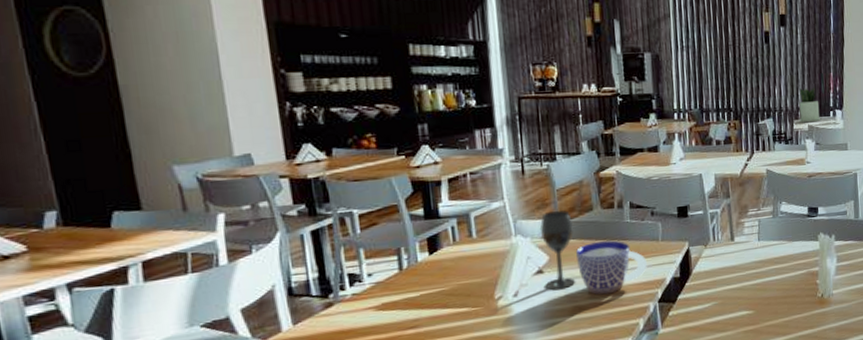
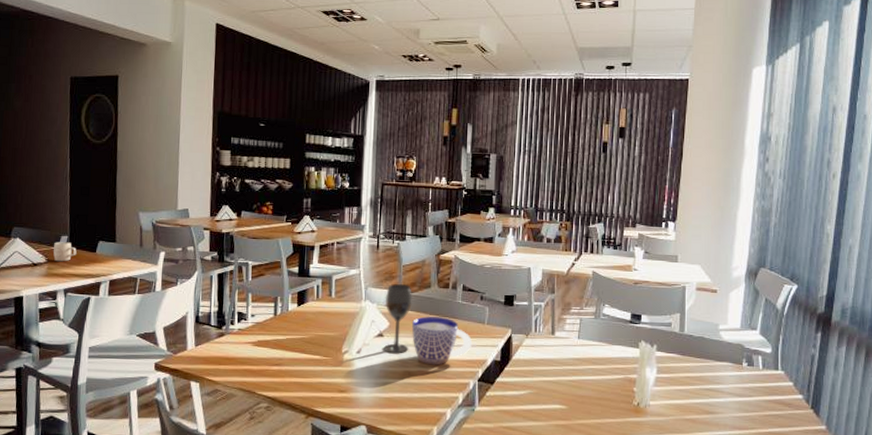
mug: none [34,219,78,249] -> present [53,242,77,262]
planter: present [798,87,822,123] -> none [629,197,653,231]

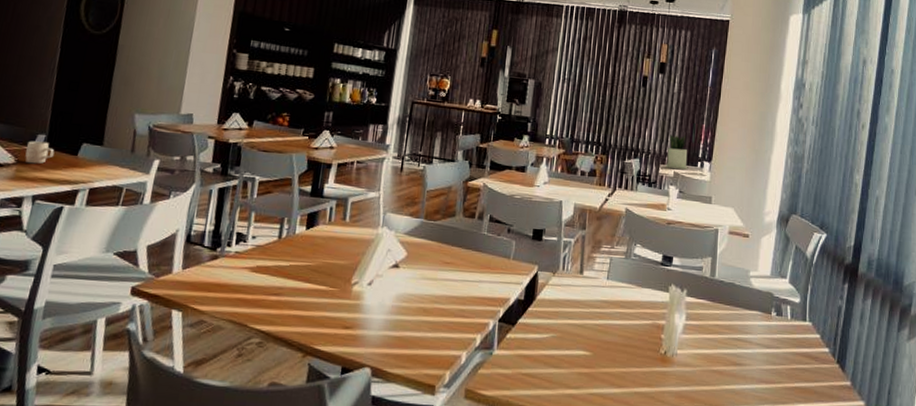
wine glass: present [384,283,412,354] -> none [399,210,435,288]
cup: present [412,316,472,365] -> none [430,247,495,302]
planter: none [629,197,653,231] -> present [664,134,688,170]

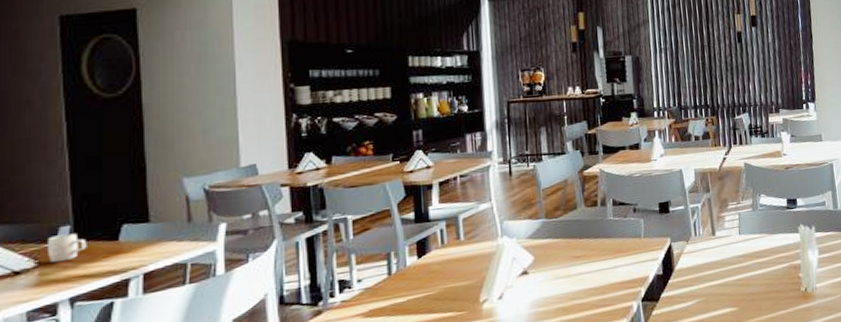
planter: present [664,134,688,170] -> none [772,82,795,117]

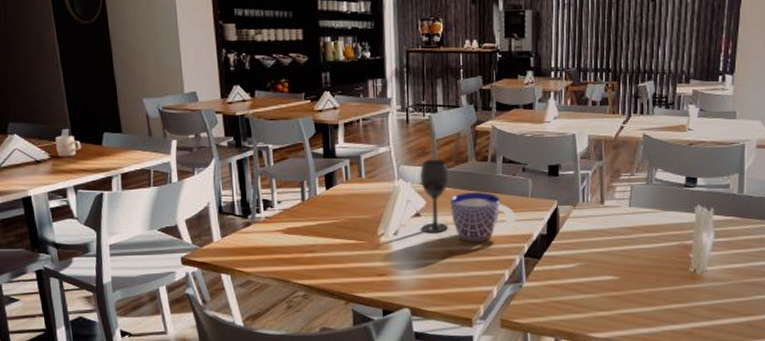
wine glass: none [525,210,560,291] -> present [419,159,449,234]
cup: none [560,238,630,295] -> present [451,192,515,243]

